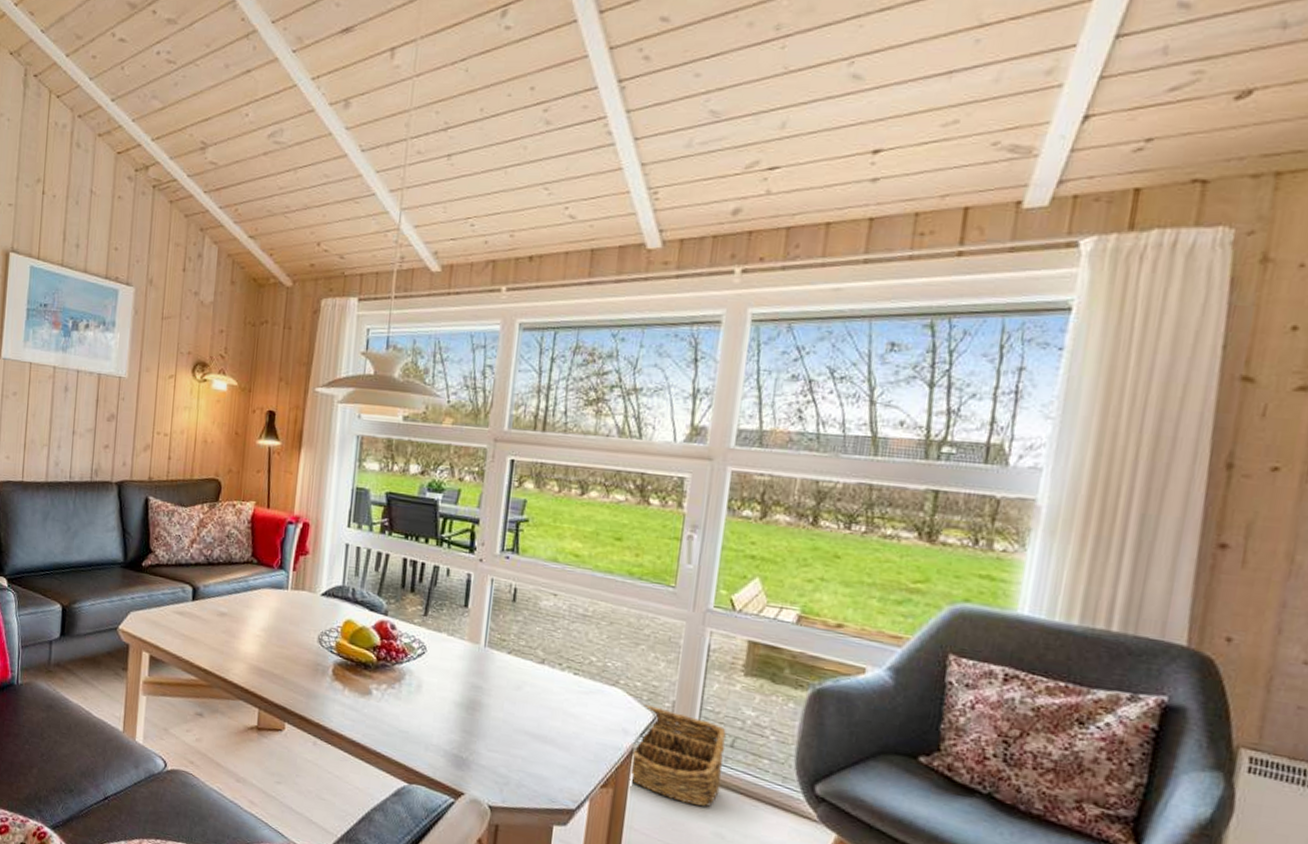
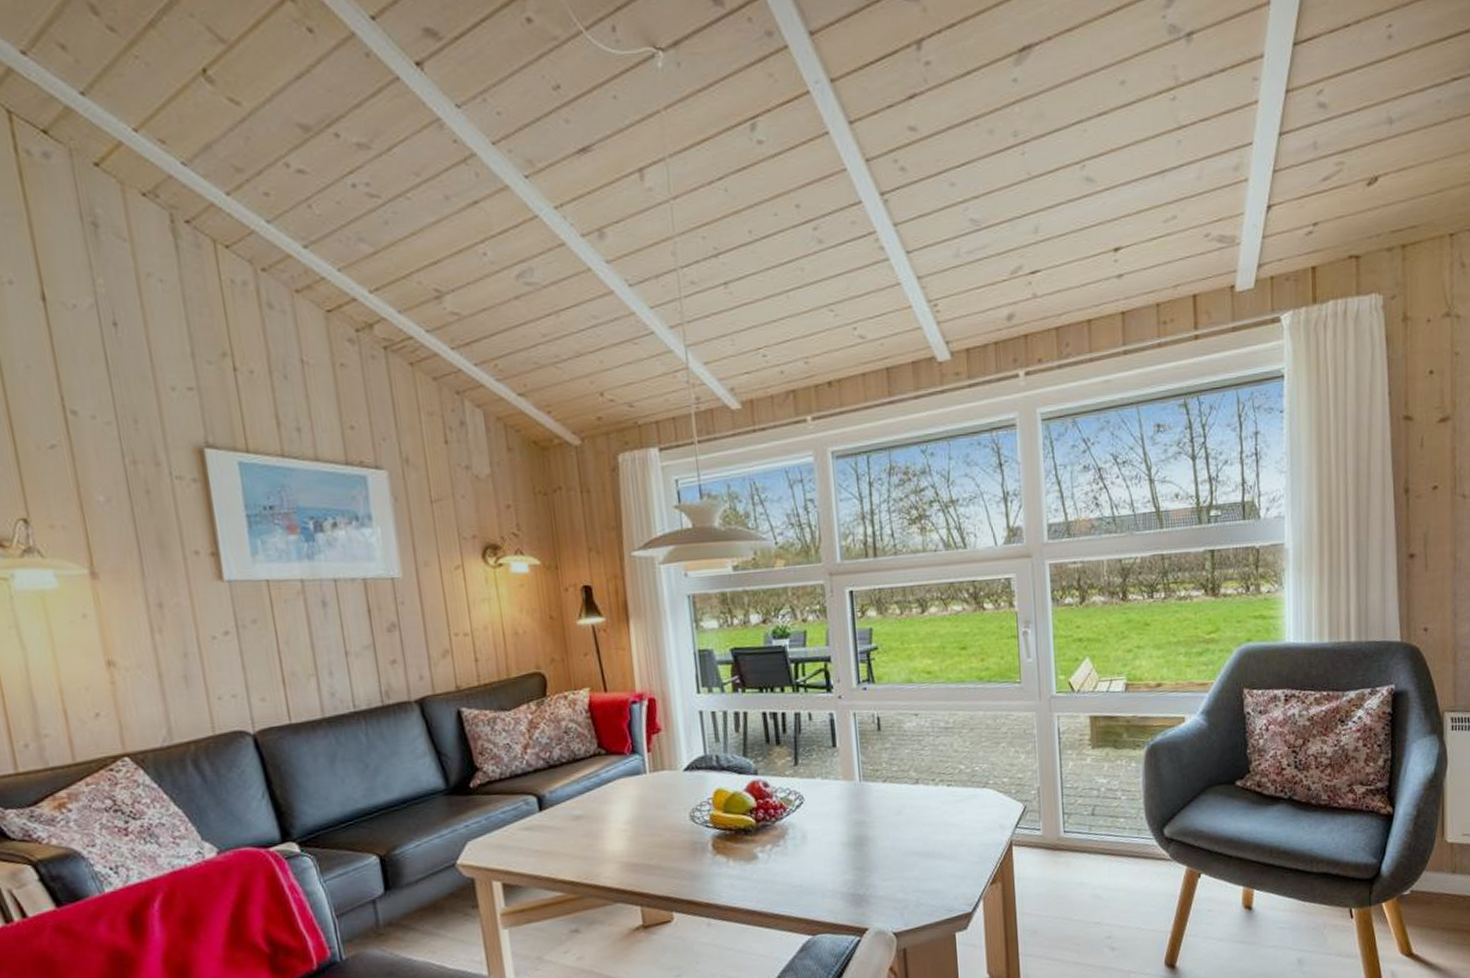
basket: present [629,705,726,807] -> none [1012,796,1090,877]

